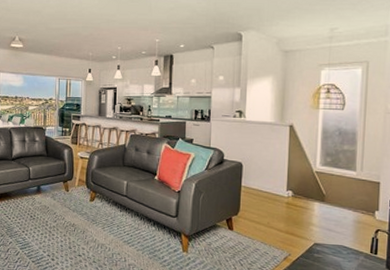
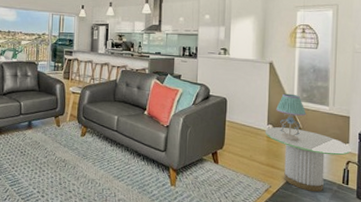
side table: none [284,193,381,261] -> present [265,127,351,192]
table lamp: none [296,157,330,209] -> present [276,93,306,142]

